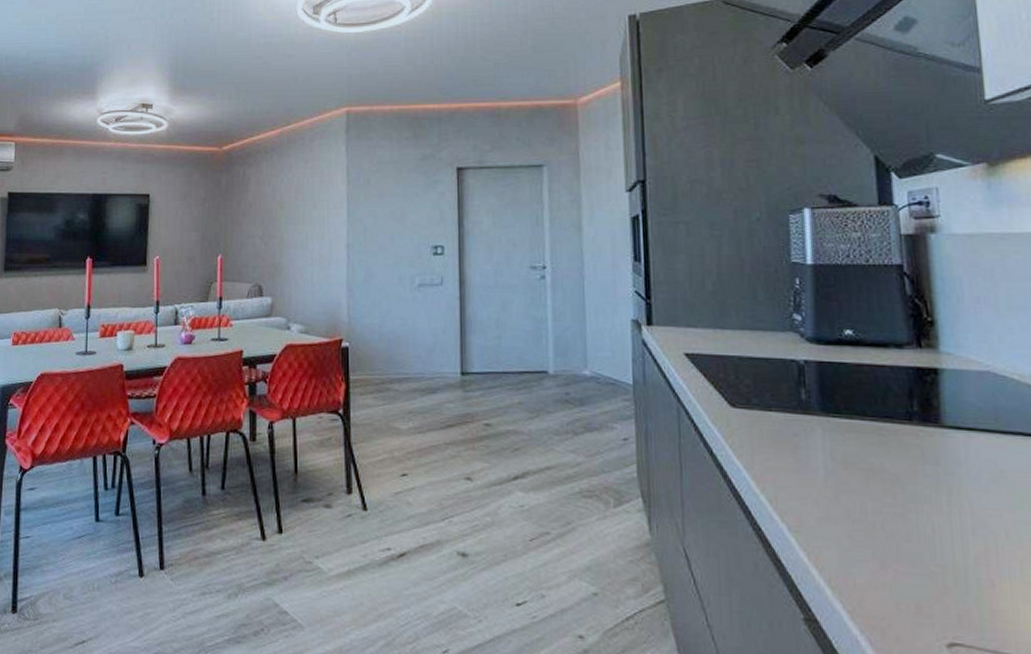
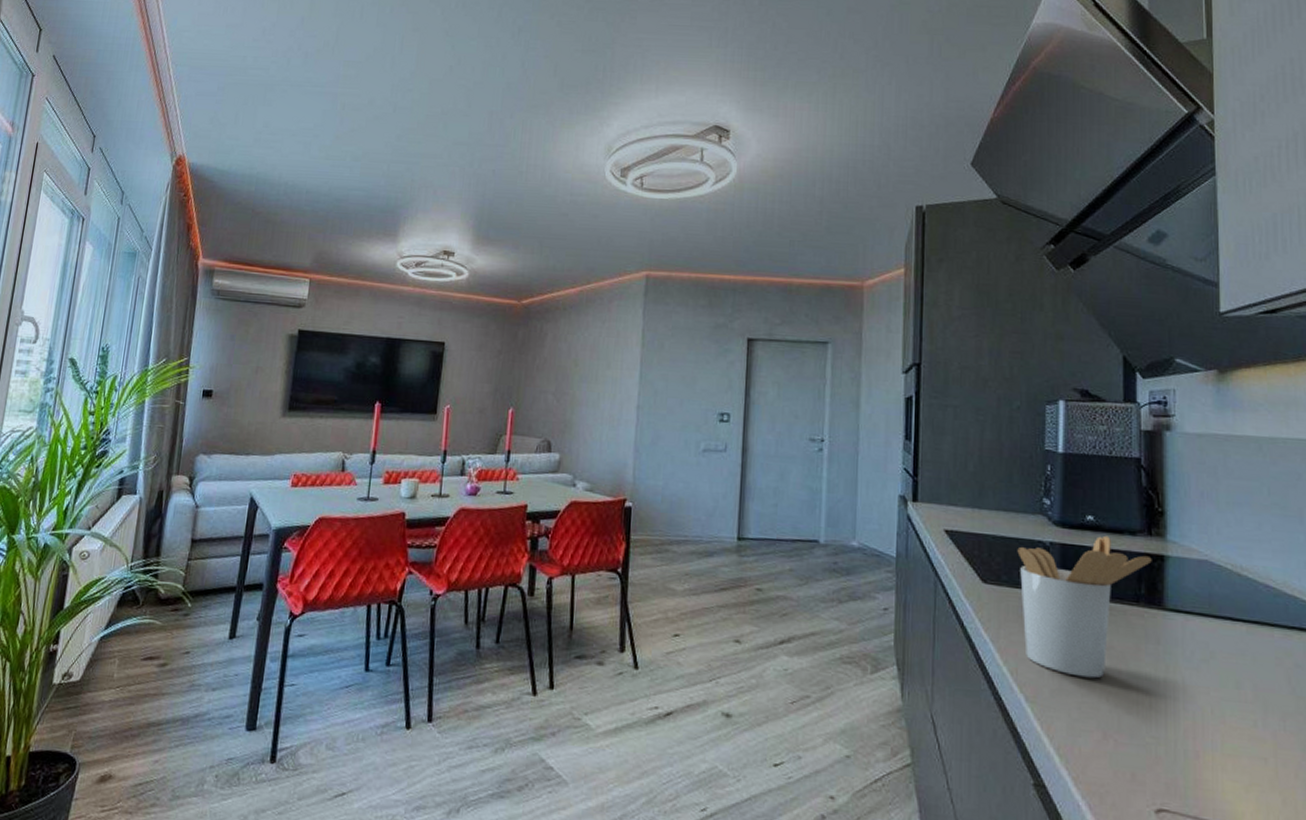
utensil holder: none [767,350,924,504] -> present [1017,535,1152,679]

